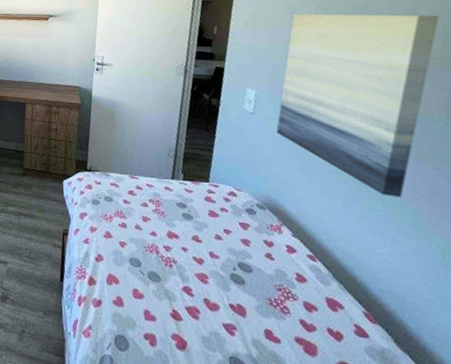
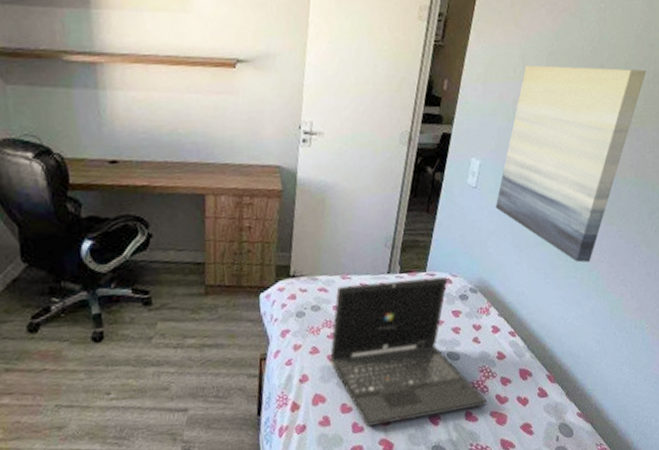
laptop: none [122,184,291,328] -> present [330,276,488,427]

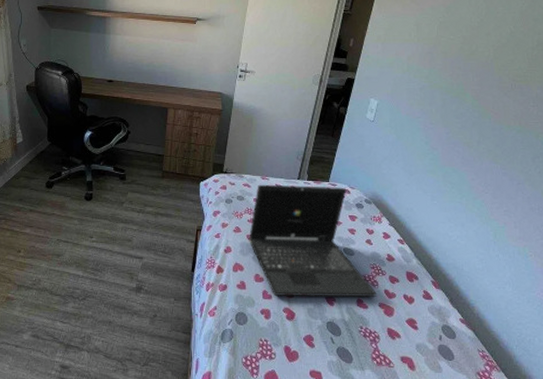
wall art: present [495,64,646,263] -> none [389,31,531,191]

